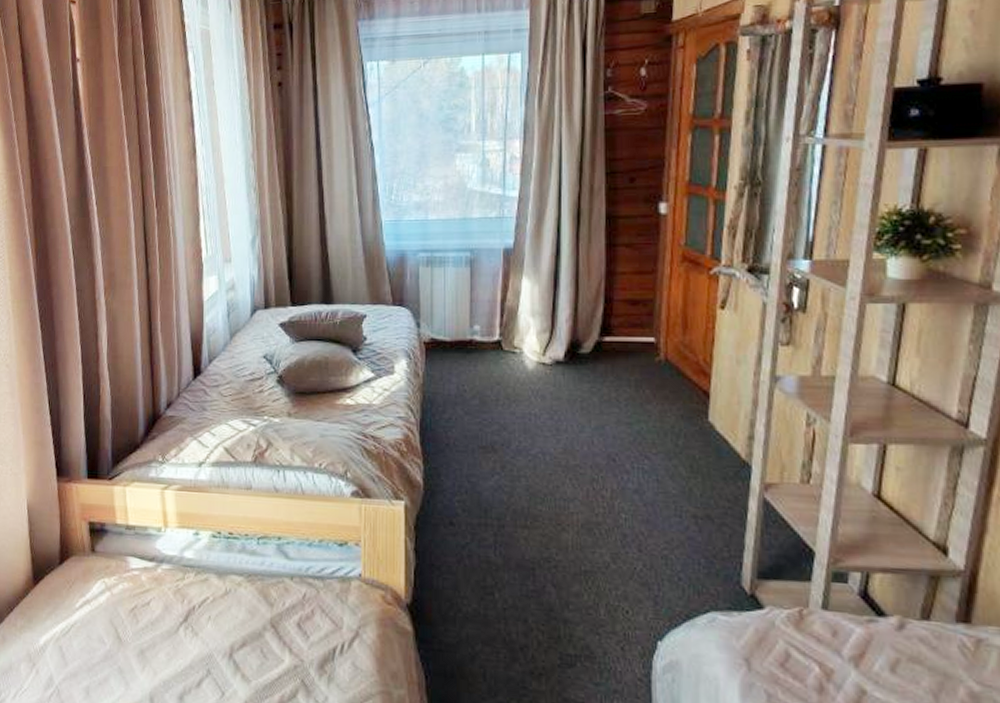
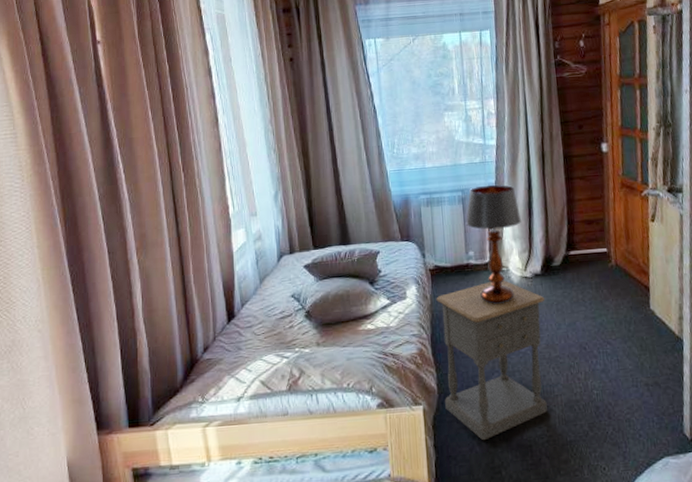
nightstand: none [430,364,567,554] -> present [436,280,547,441]
table lamp: none [472,246,545,392] -> present [465,184,522,304]

